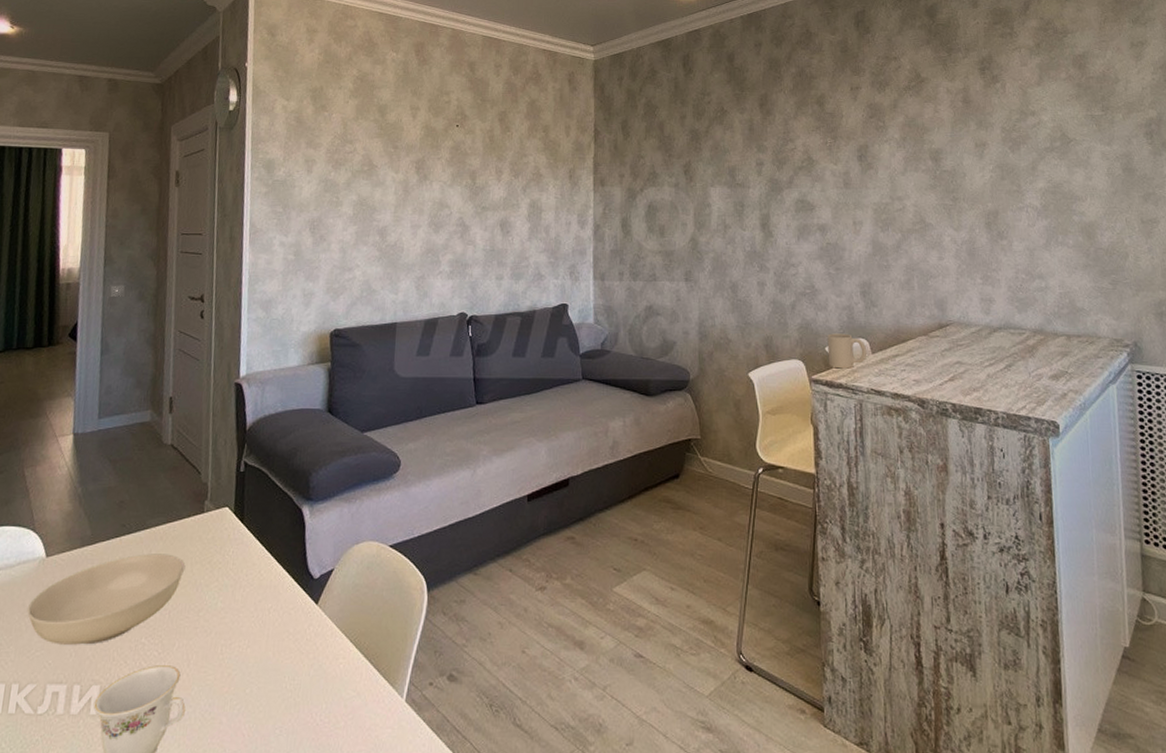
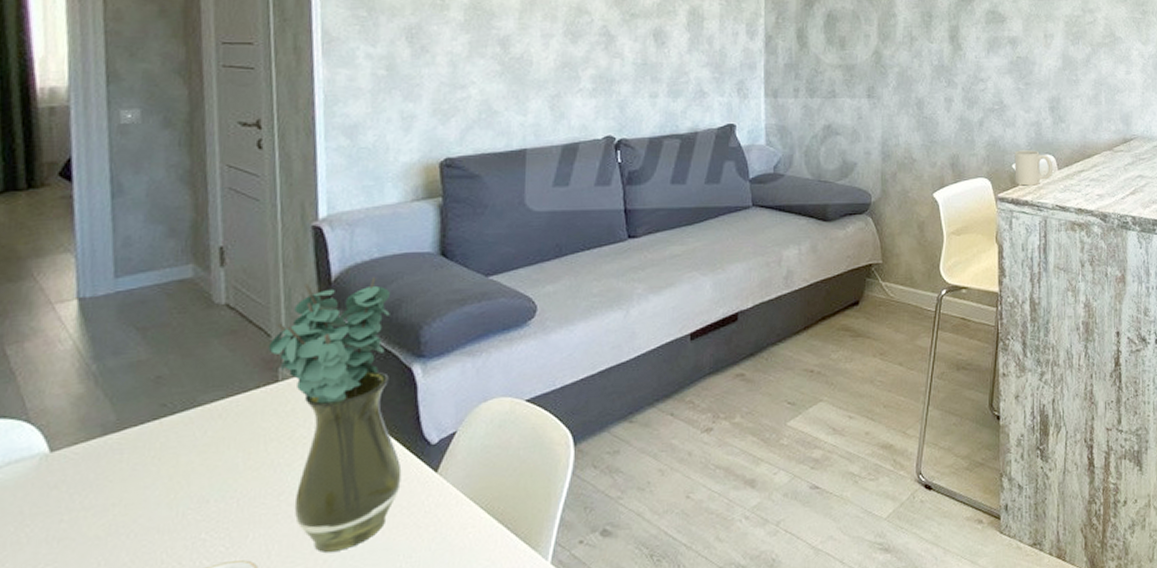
bowl: present [26,554,186,645] -> none [26,433,257,554]
vase: none [198,428,291,666] -> present [268,277,402,552]

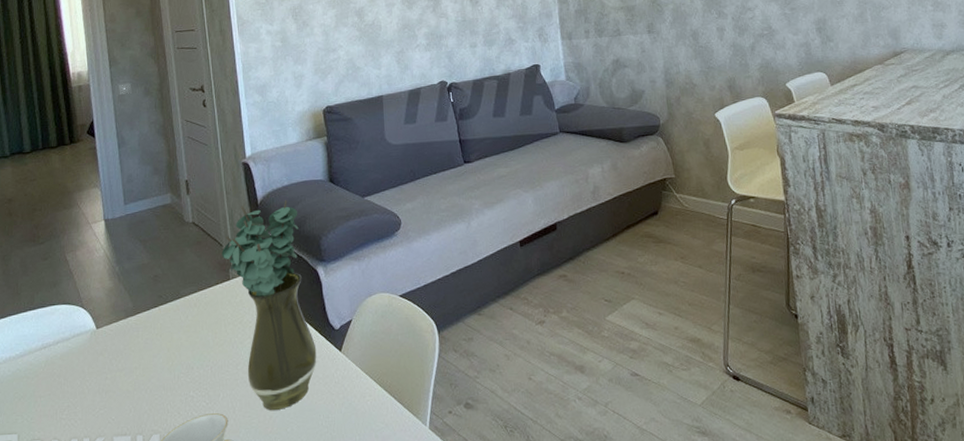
mug: present [1014,150,1054,186] -> none [787,69,827,102]

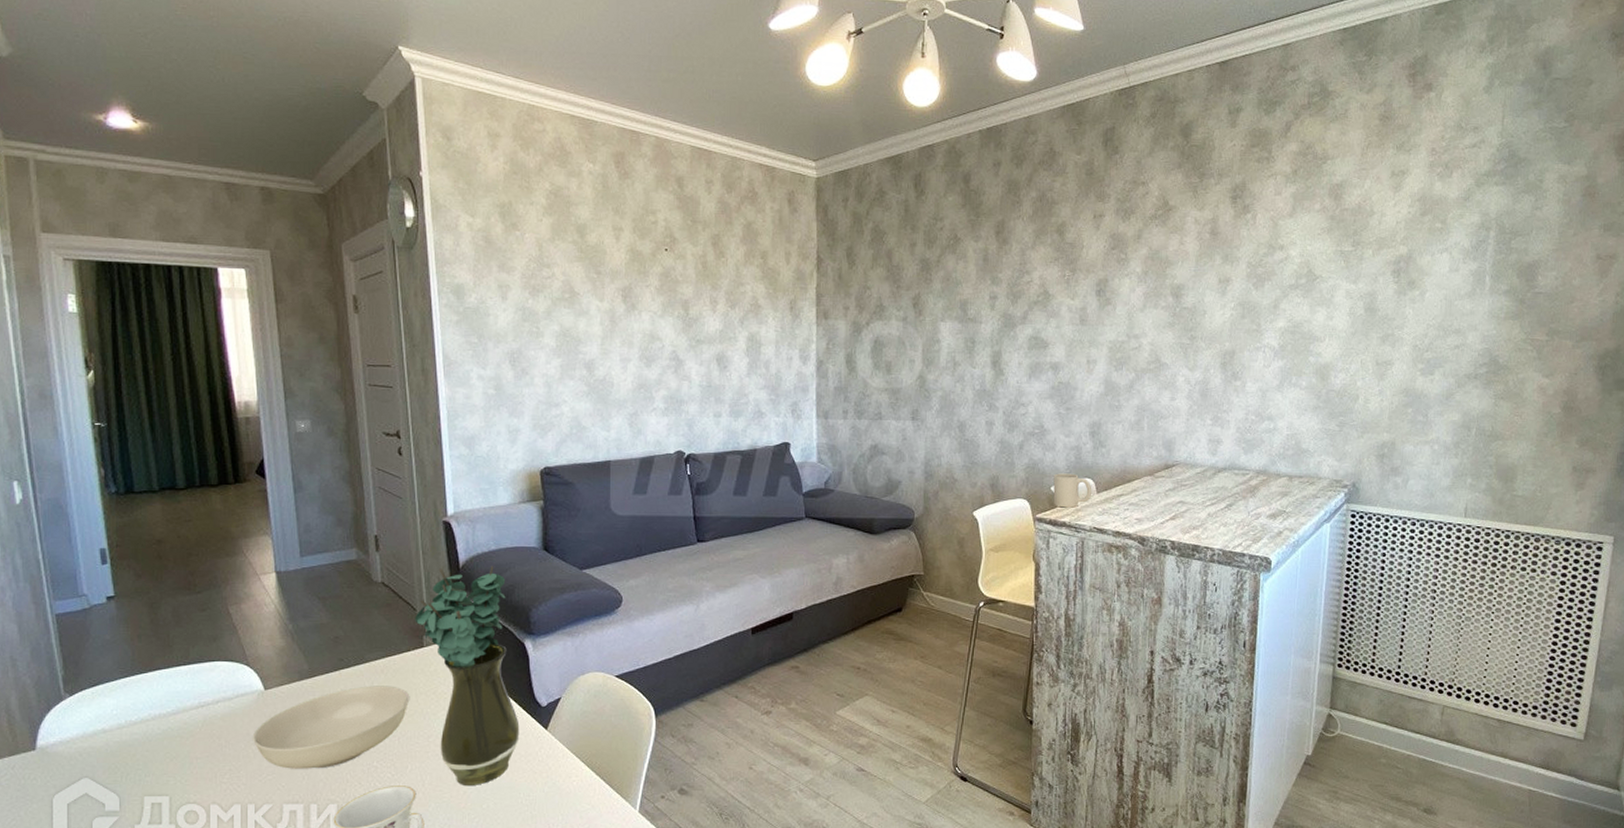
bowl: none [86,318,220,403] -> present [252,686,410,769]
mug: none [787,69,827,102] -> present [1053,473,1093,508]

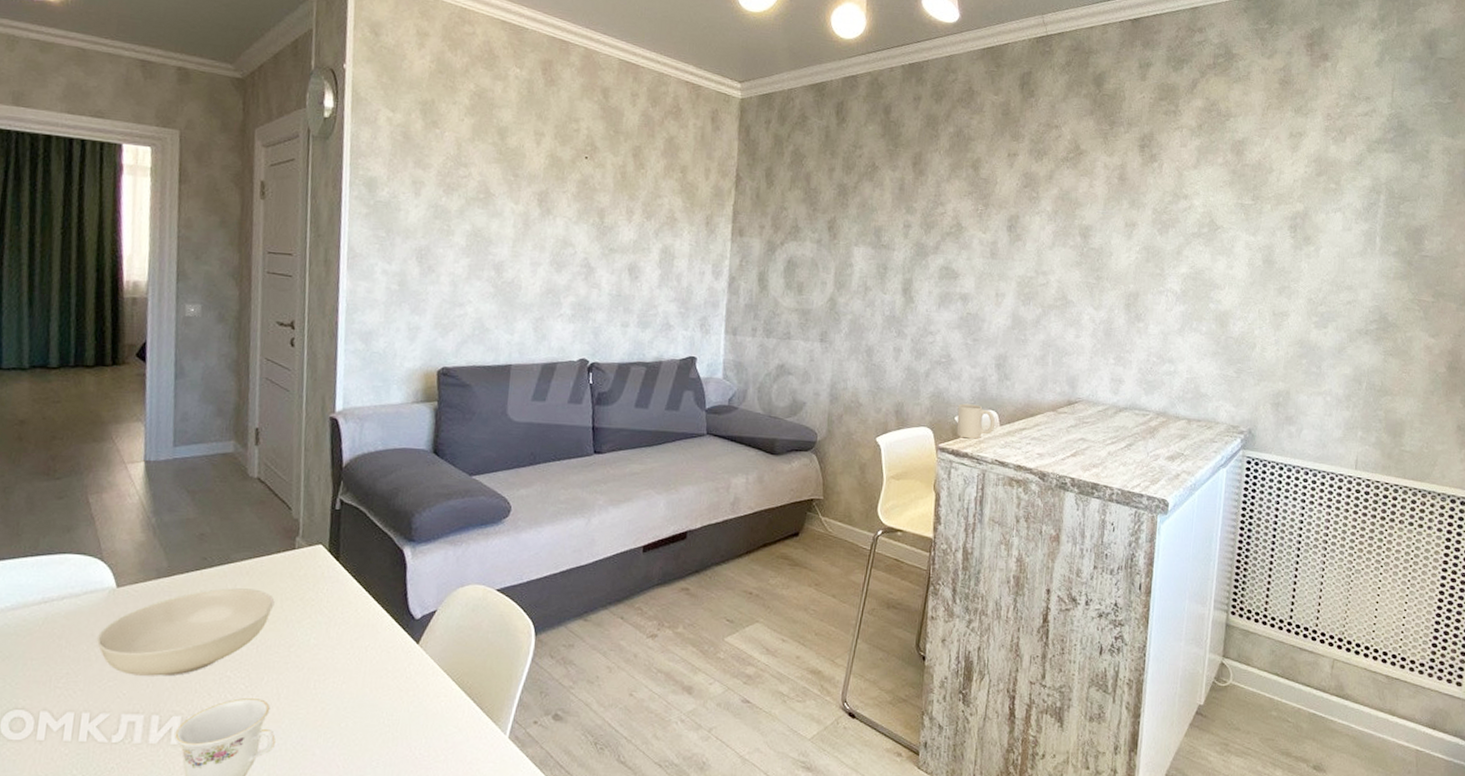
vase: present [415,566,520,785] -> none [288,466,390,702]

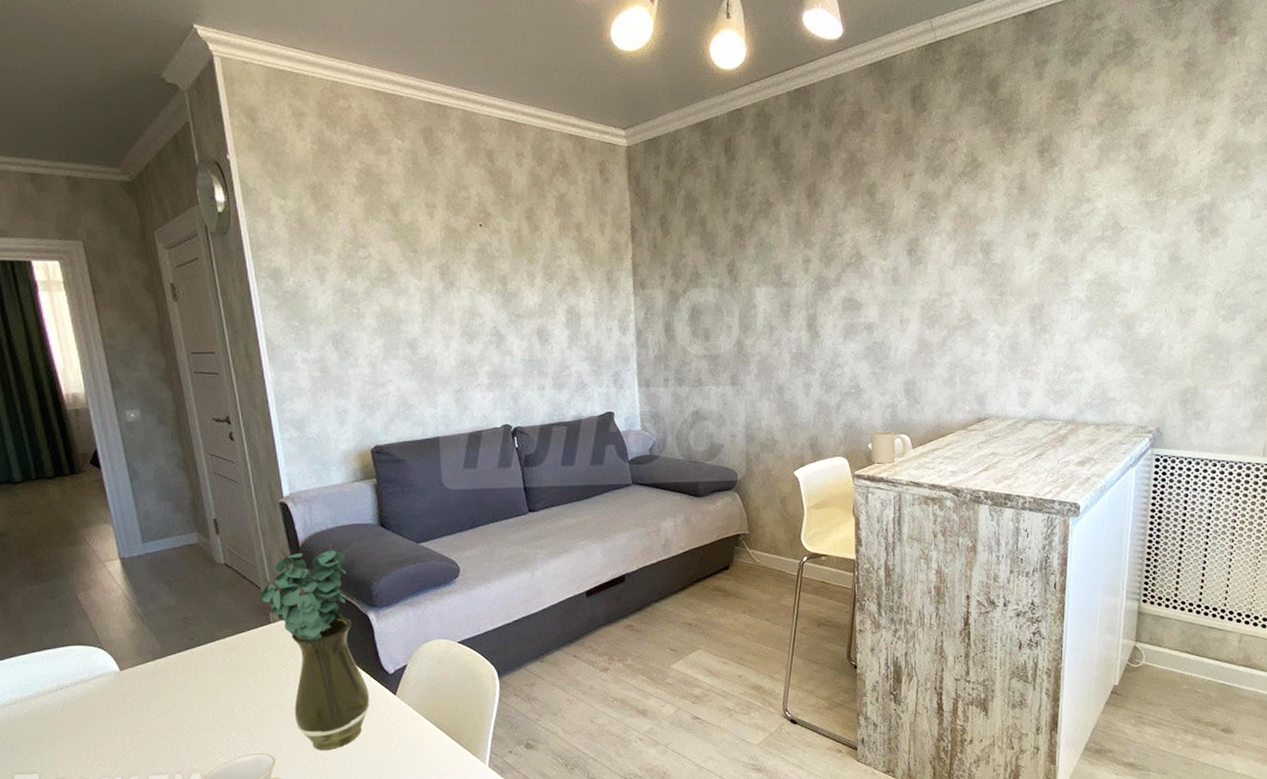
bowl: present [96,588,275,677] -> none [112,661,262,743]
vase: none [288,466,390,702] -> present [260,543,370,750]

